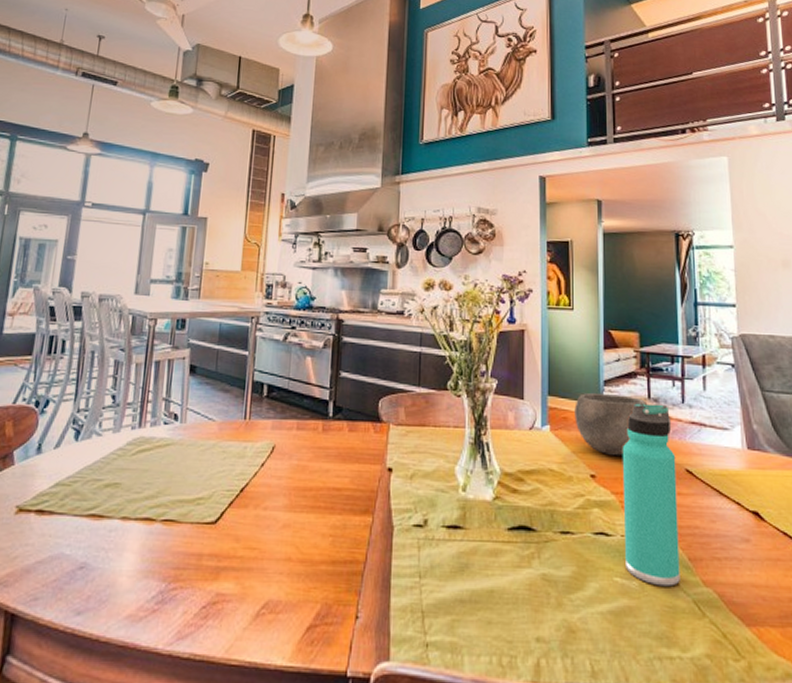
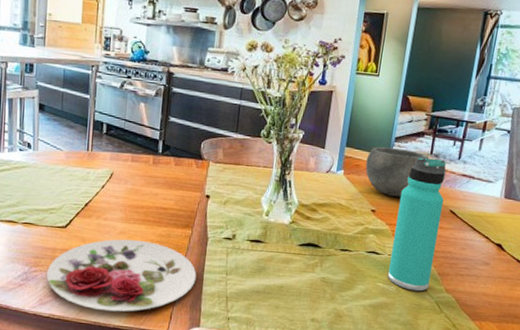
plate: none [188,534,382,644] -> present [47,239,197,312]

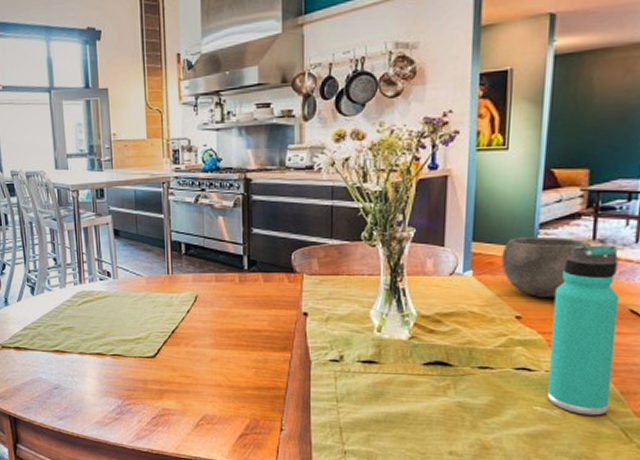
plate: present [47,239,197,312] -> none [141,366,302,446]

